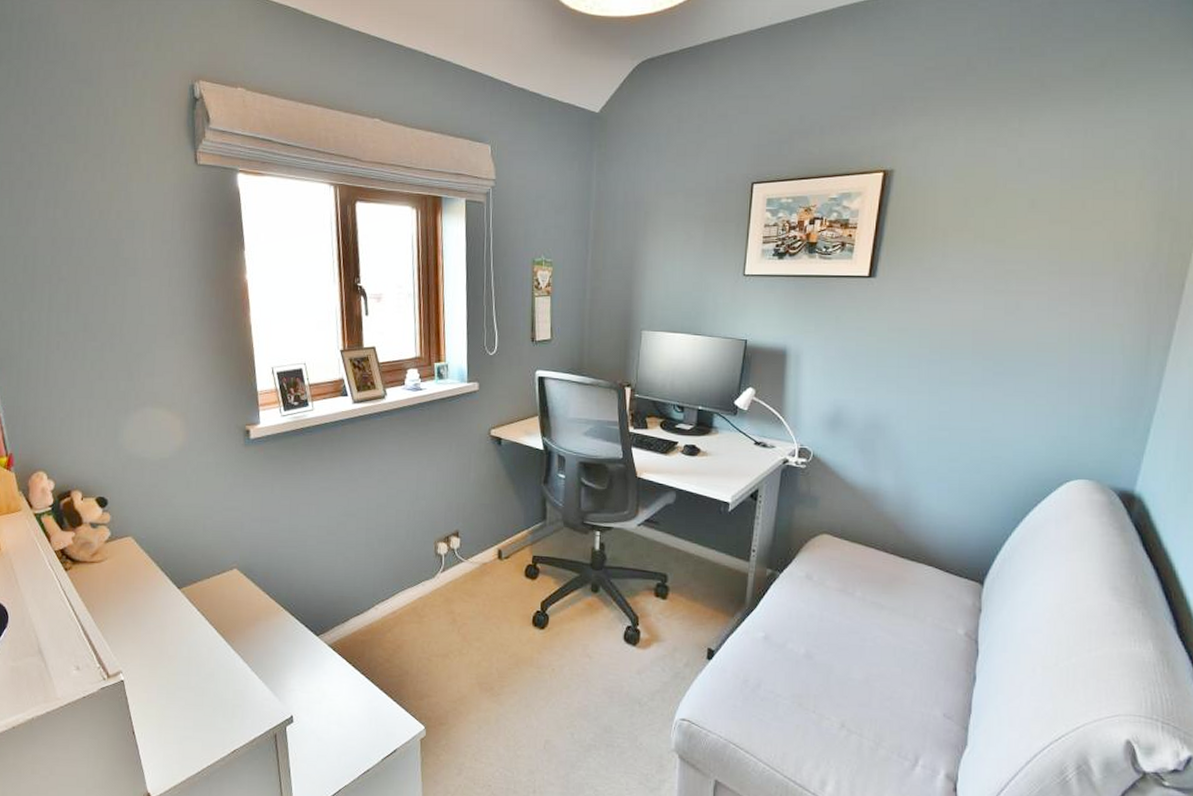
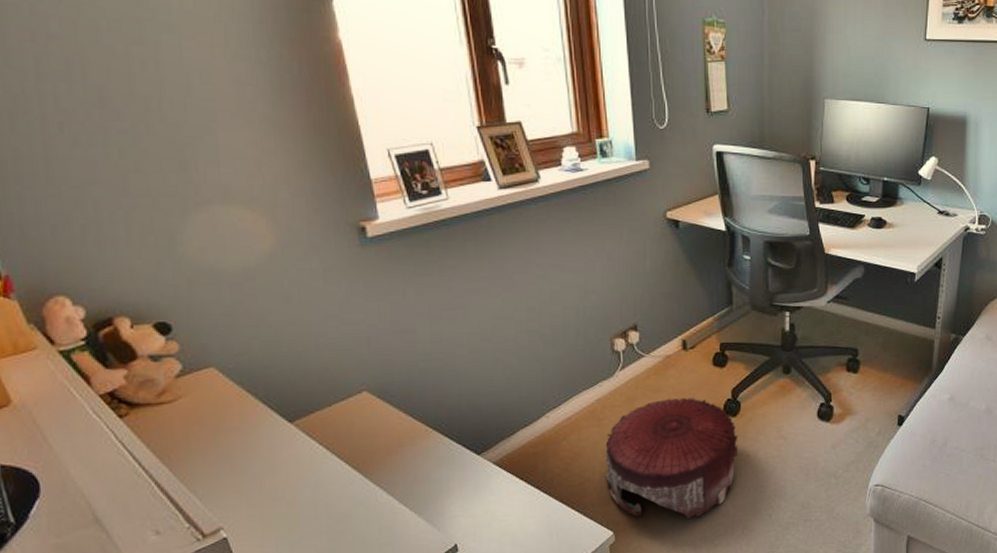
pouf: none [421,603,545,725] -> present [605,398,738,519]

